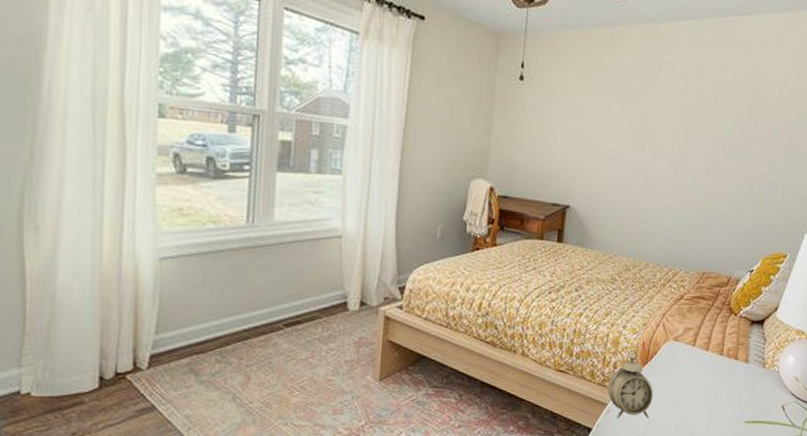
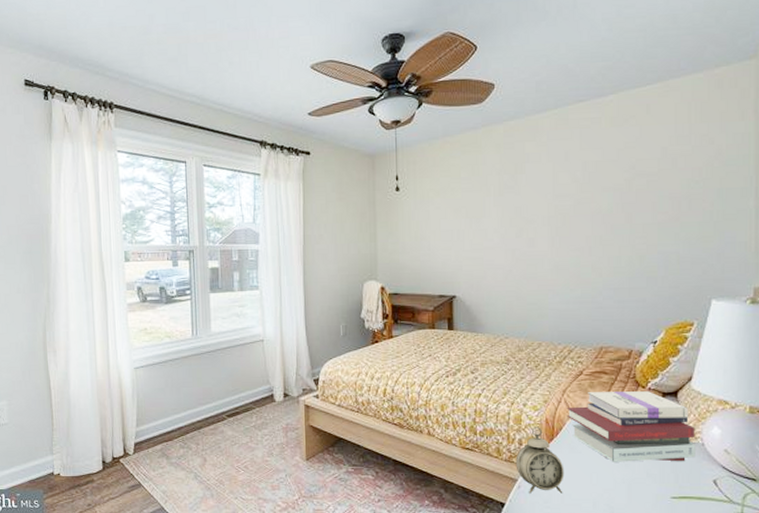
books: none [663,317,774,388] -> present [567,391,696,462]

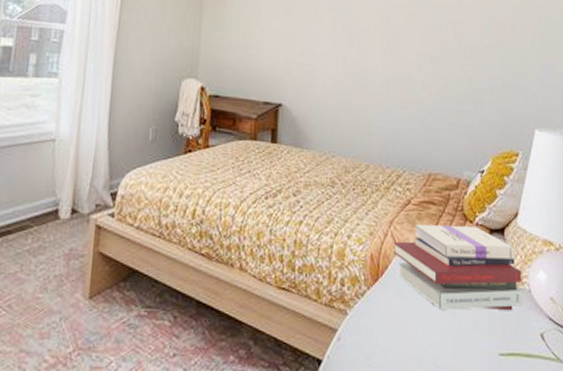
alarm clock: present [515,426,564,494] -> none [336,263,389,348]

